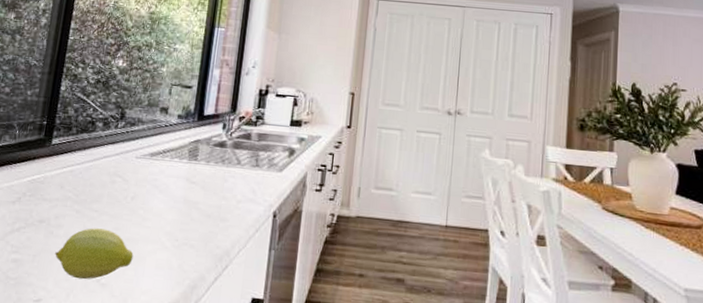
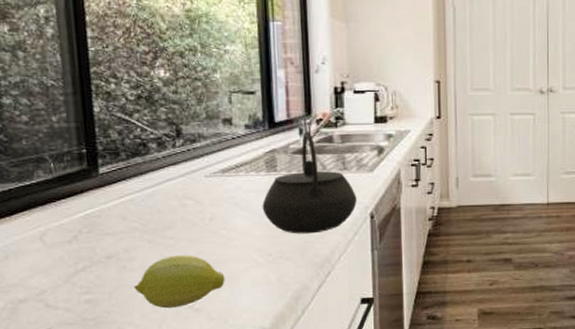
kettle: none [178,126,264,225] -> present [262,131,357,234]

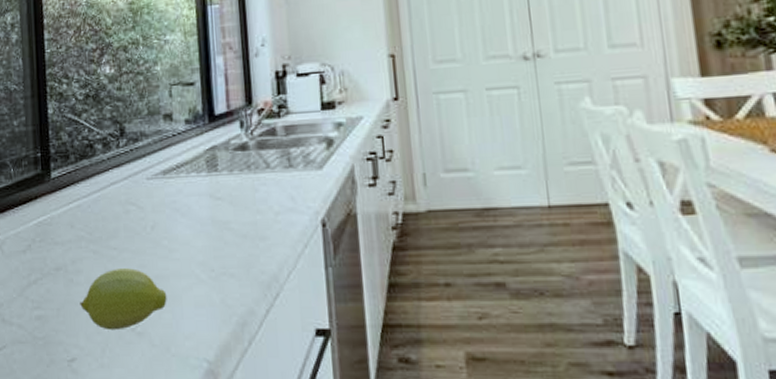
kettle: present [262,131,357,234] -> none [203,123,306,246]

